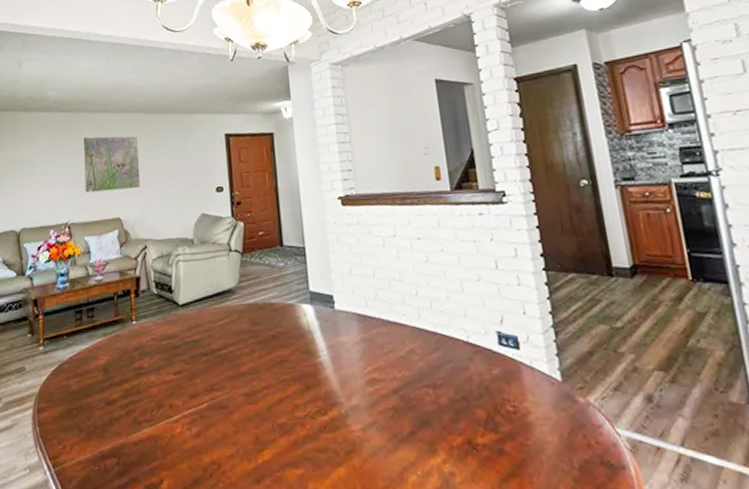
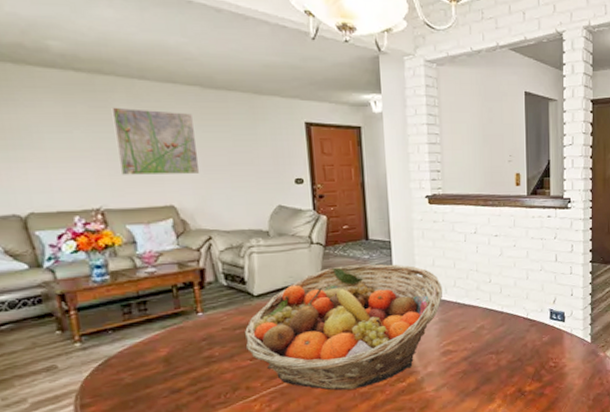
fruit basket: none [169,272,364,419] -> present [244,264,443,390]

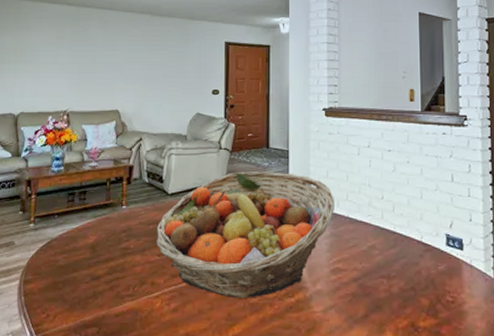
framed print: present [111,107,200,175] -> none [85,31,142,84]

